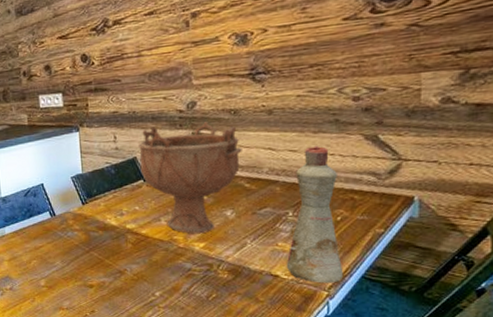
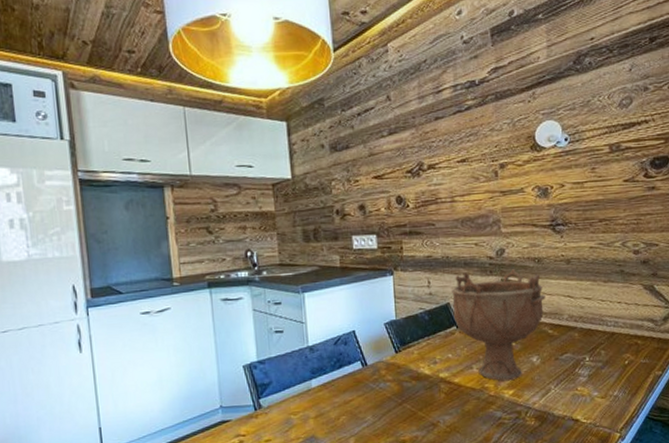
bottle: present [286,145,344,283] -> none [585,294,632,425]

